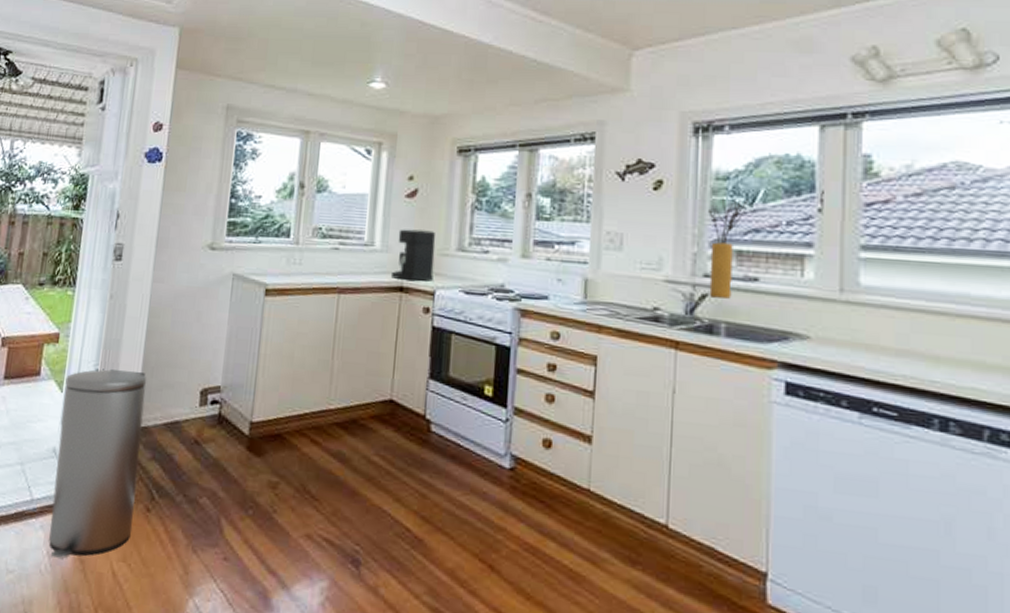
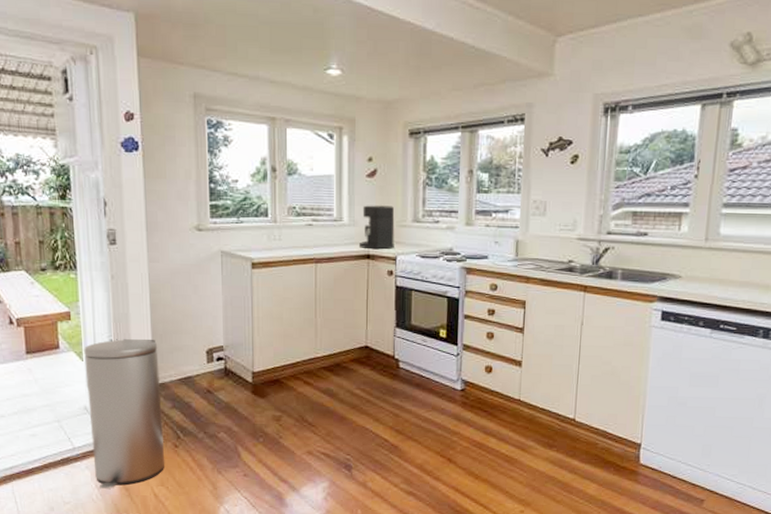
vase: present [708,198,748,299] -> none [610,168,644,250]

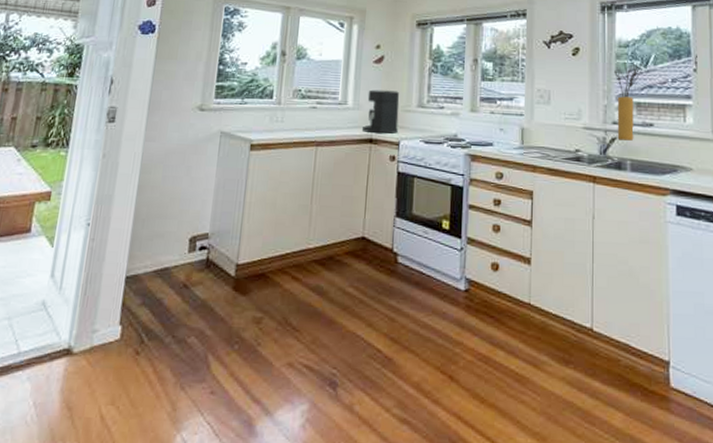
pedal bin: present [84,339,165,489] -> none [36,223,138,408]
vase: none [610,168,644,250] -> present [614,61,643,141]

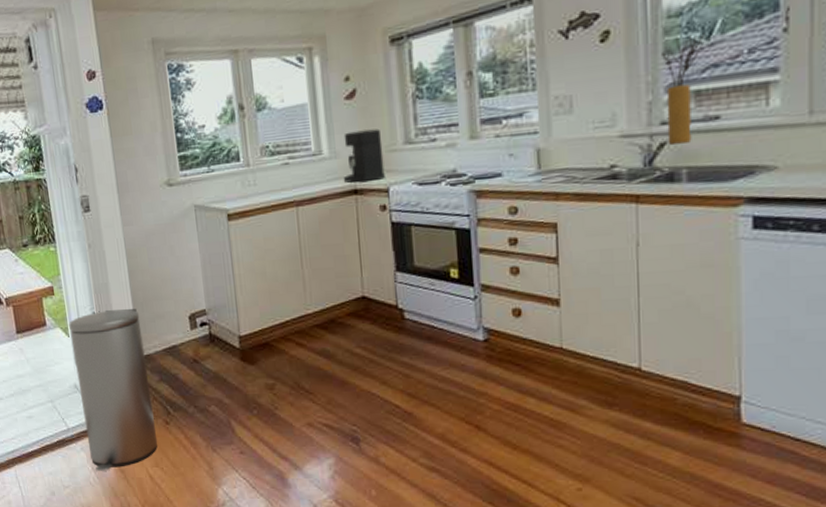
pedal bin: none [36,223,138,408] -> present [69,309,158,471]

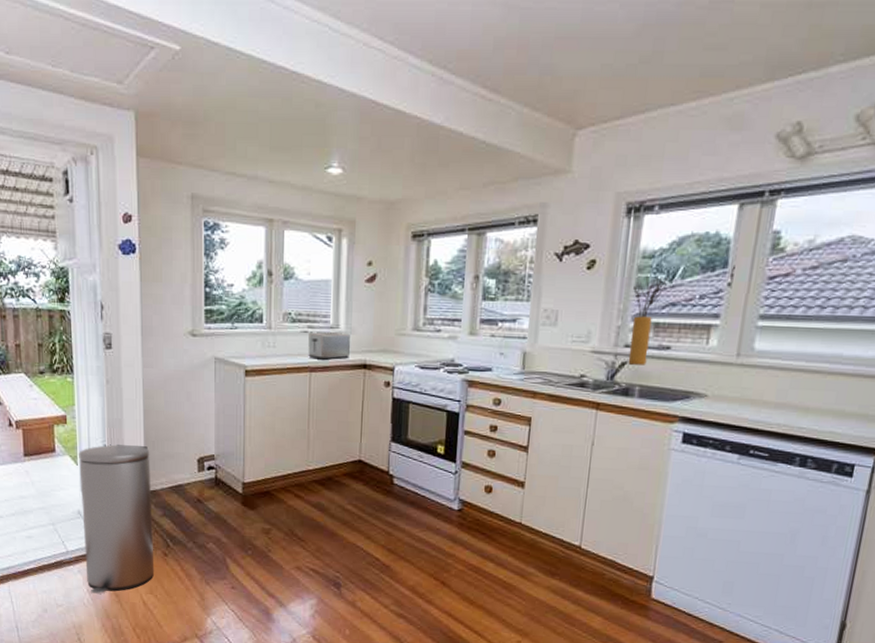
toaster: none [290,158,337,192] -> present [308,331,350,361]
coffee maker: present [343,129,385,183] -> none [356,312,394,360]

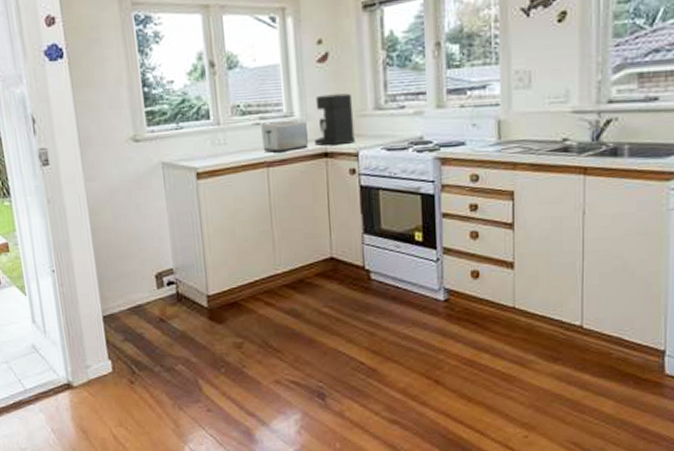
pedal bin: present [79,444,155,594] -> none [26,267,122,432]
coffee maker: none [356,312,394,360] -> present [315,93,355,146]
vase: present [628,275,669,365] -> none [611,20,649,122]

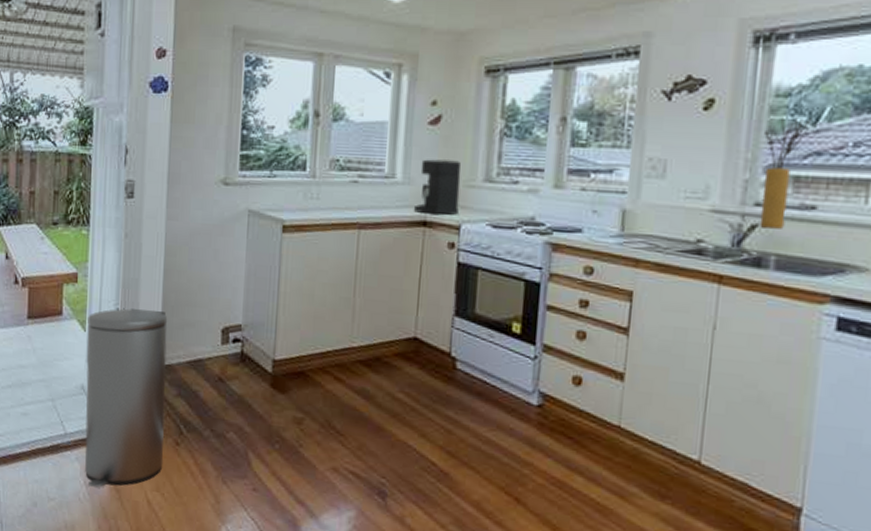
pedal bin: none [26,267,122,432] -> present [85,308,168,488]
toaster: present [261,120,308,154] -> none [357,182,408,216]
vase: none [611,20,649,122] -> present [759,117,812,229]

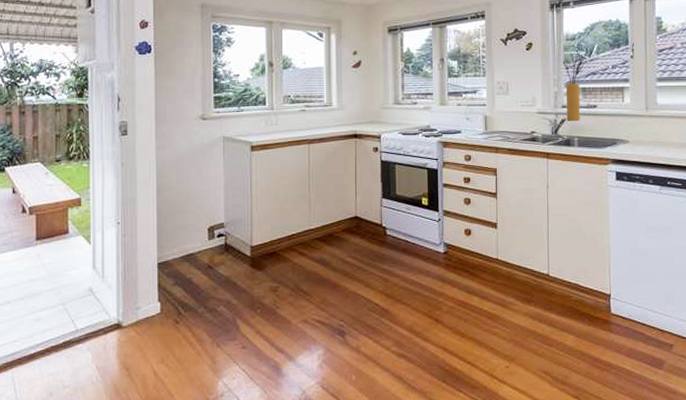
pedal bin: present [85,308,168,488] -> none [92,221,166,370]
coffee maker: present [414,159,461,216] -> none [348,91,378,130]

